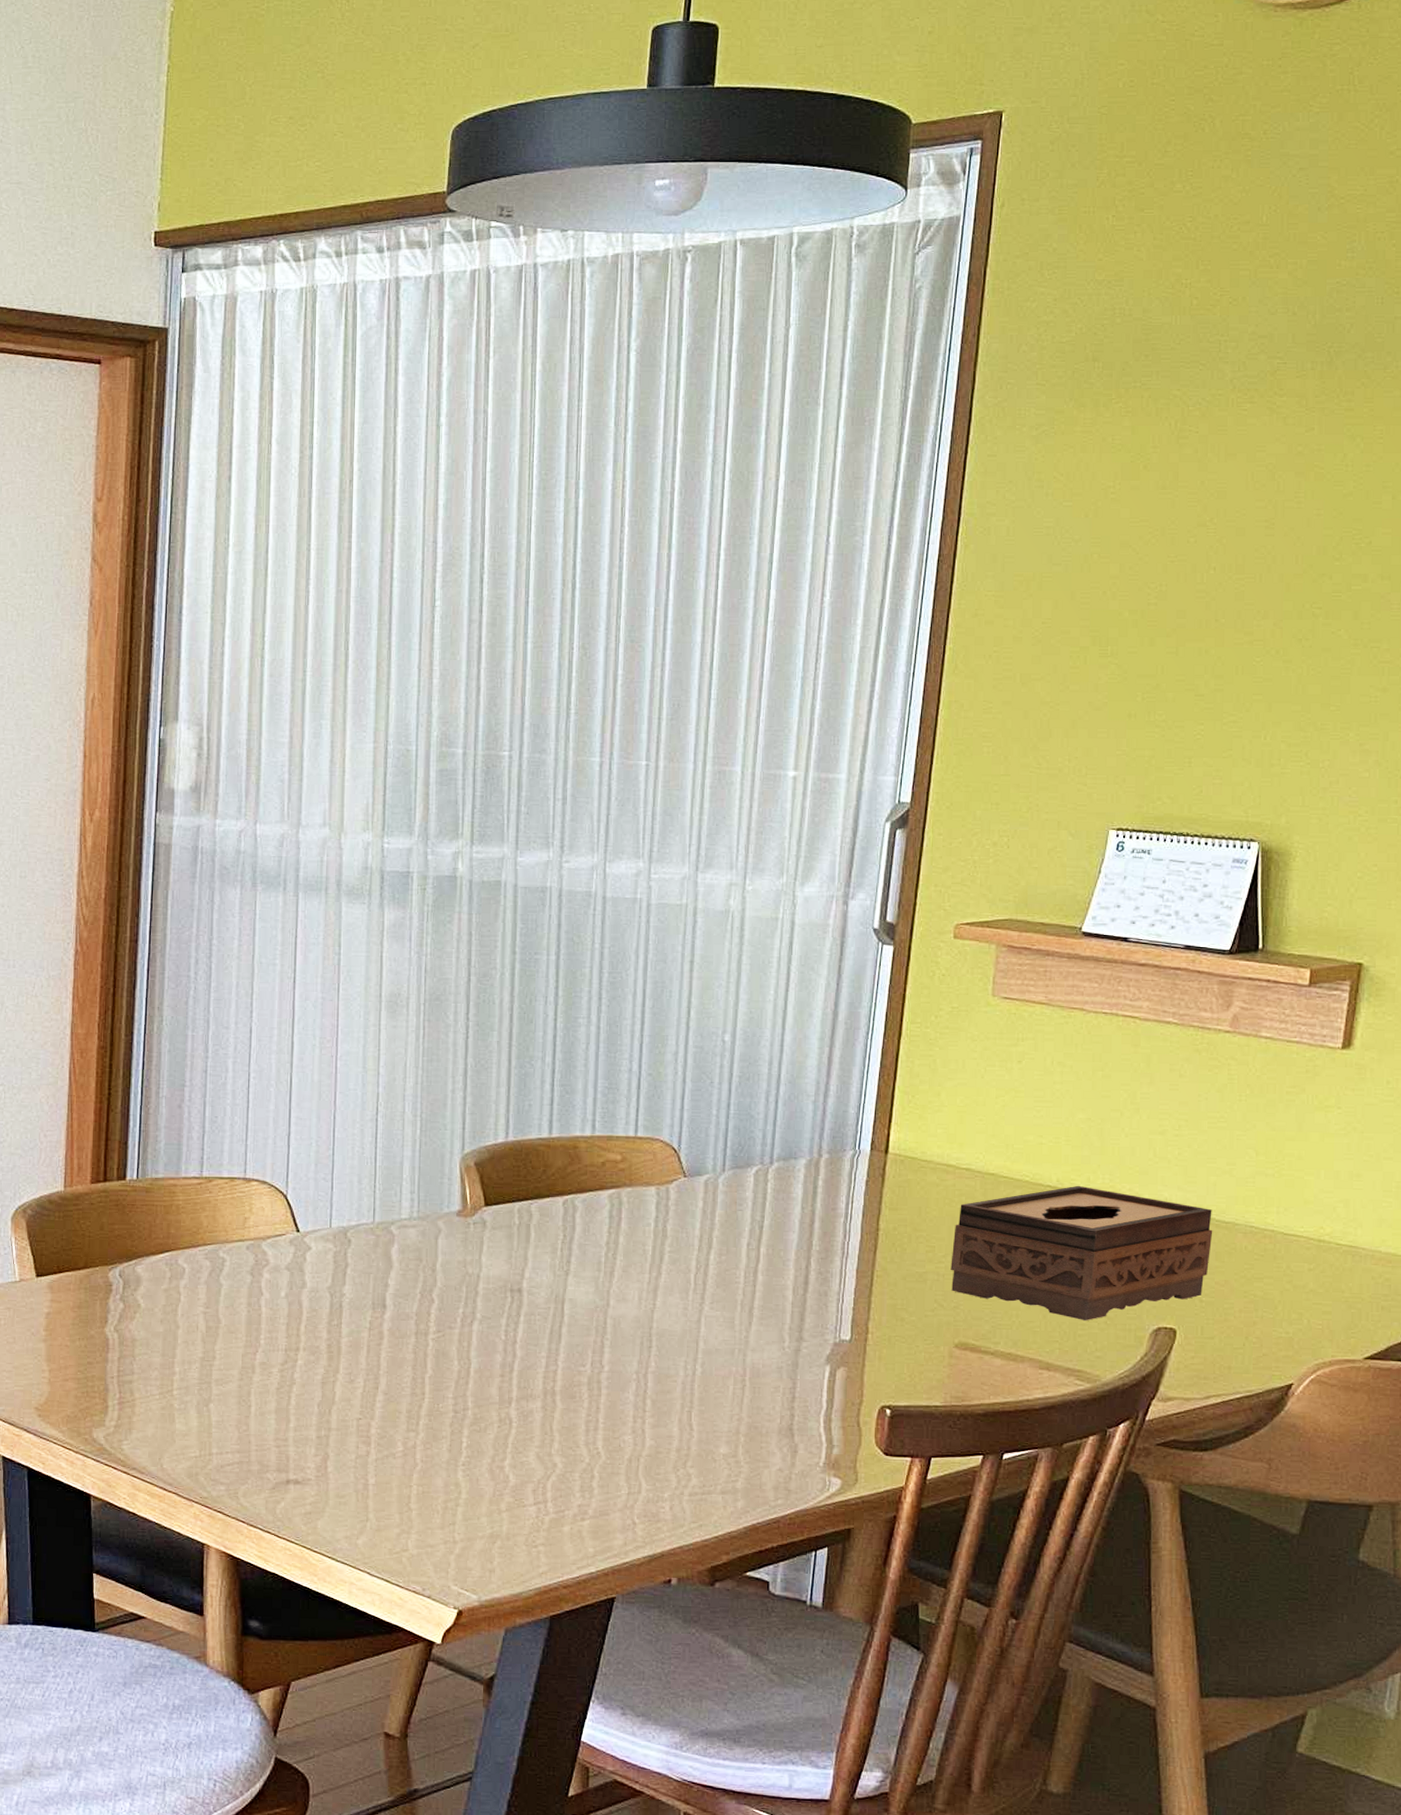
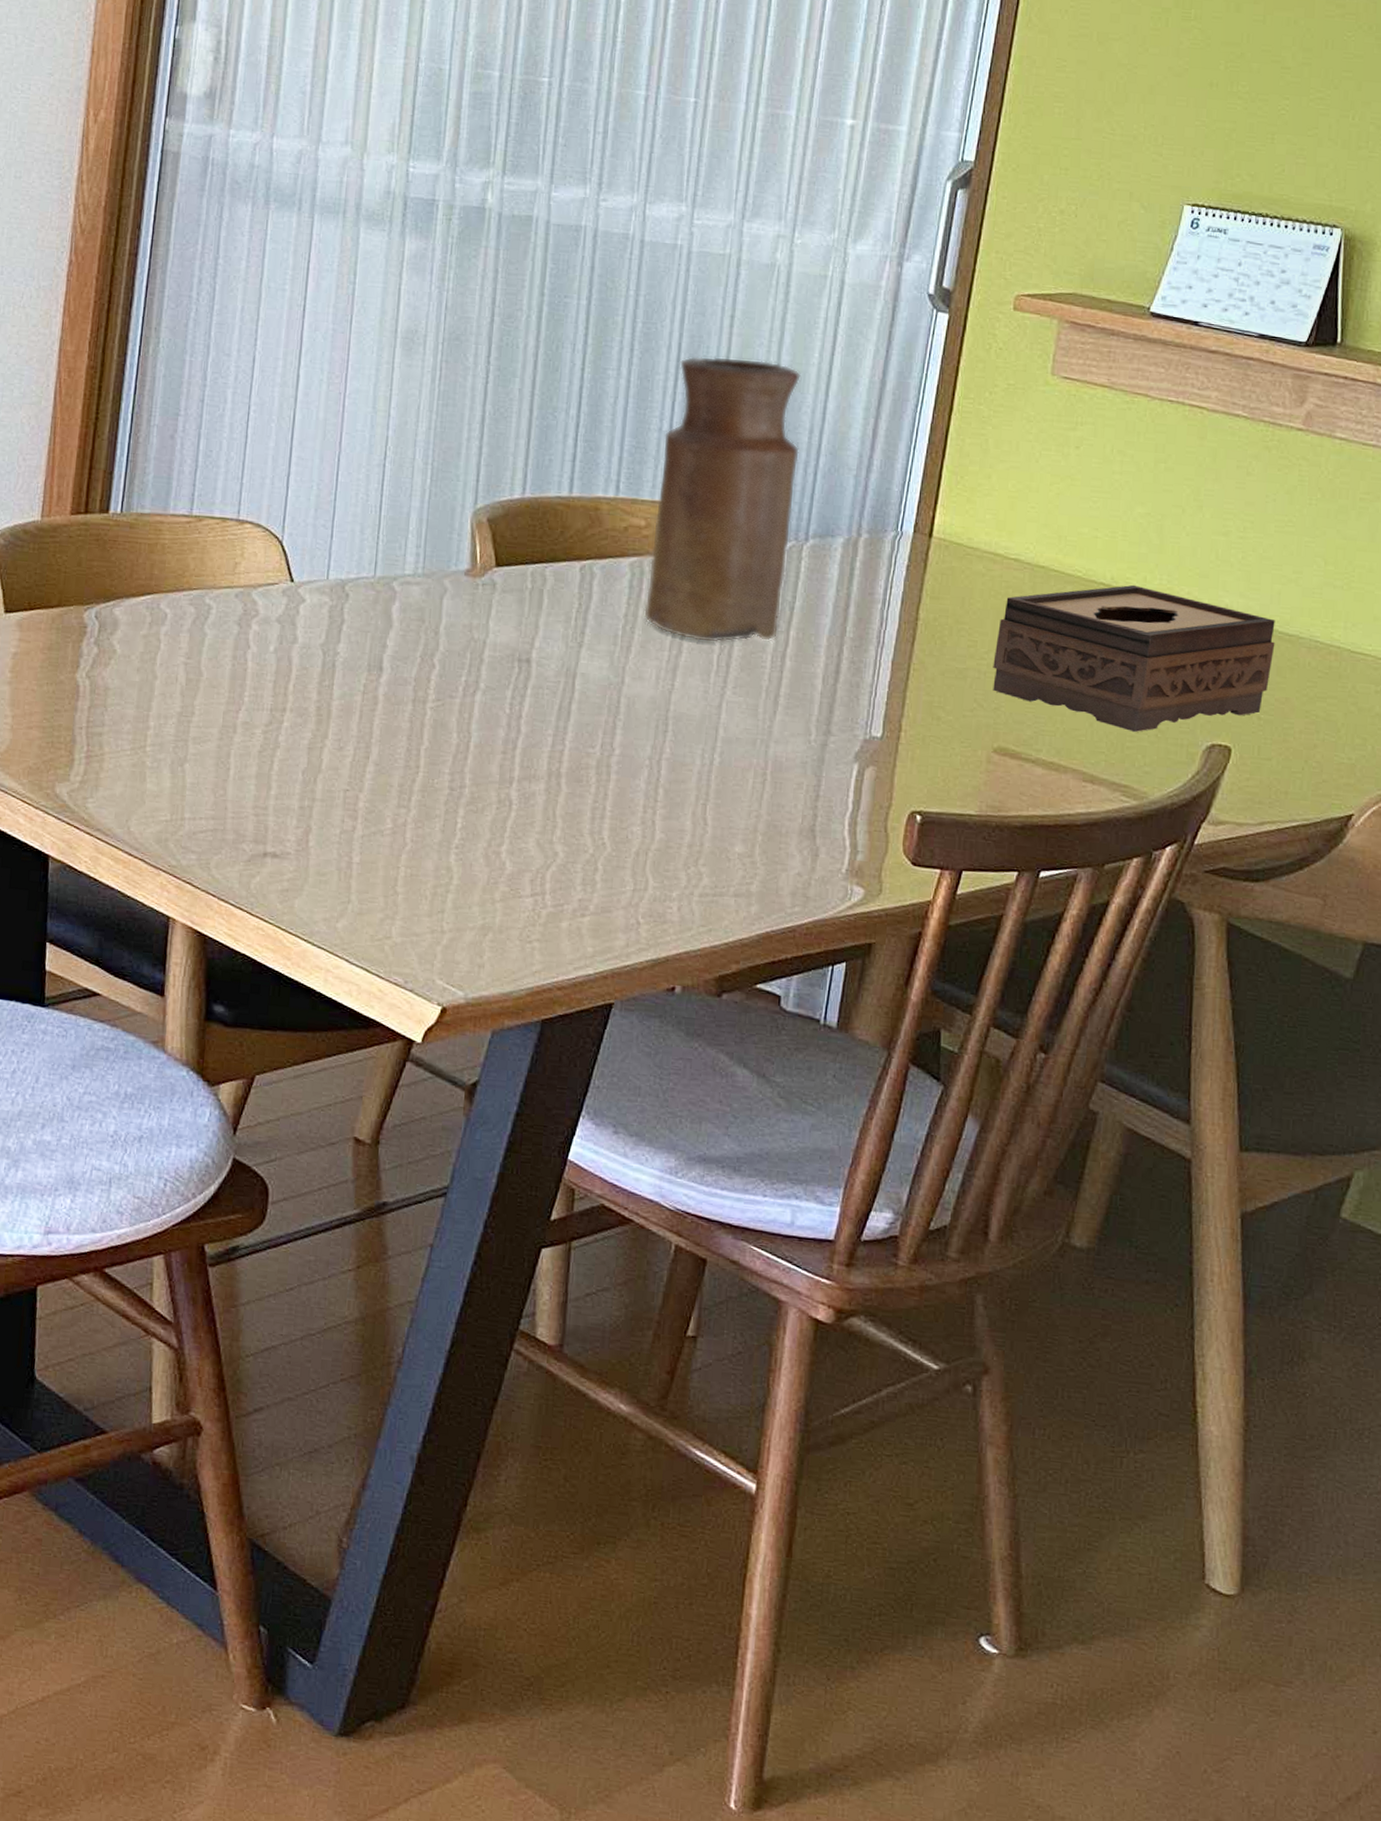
vase: none [624,999,760,1264] -> present [644,356,802,643]

